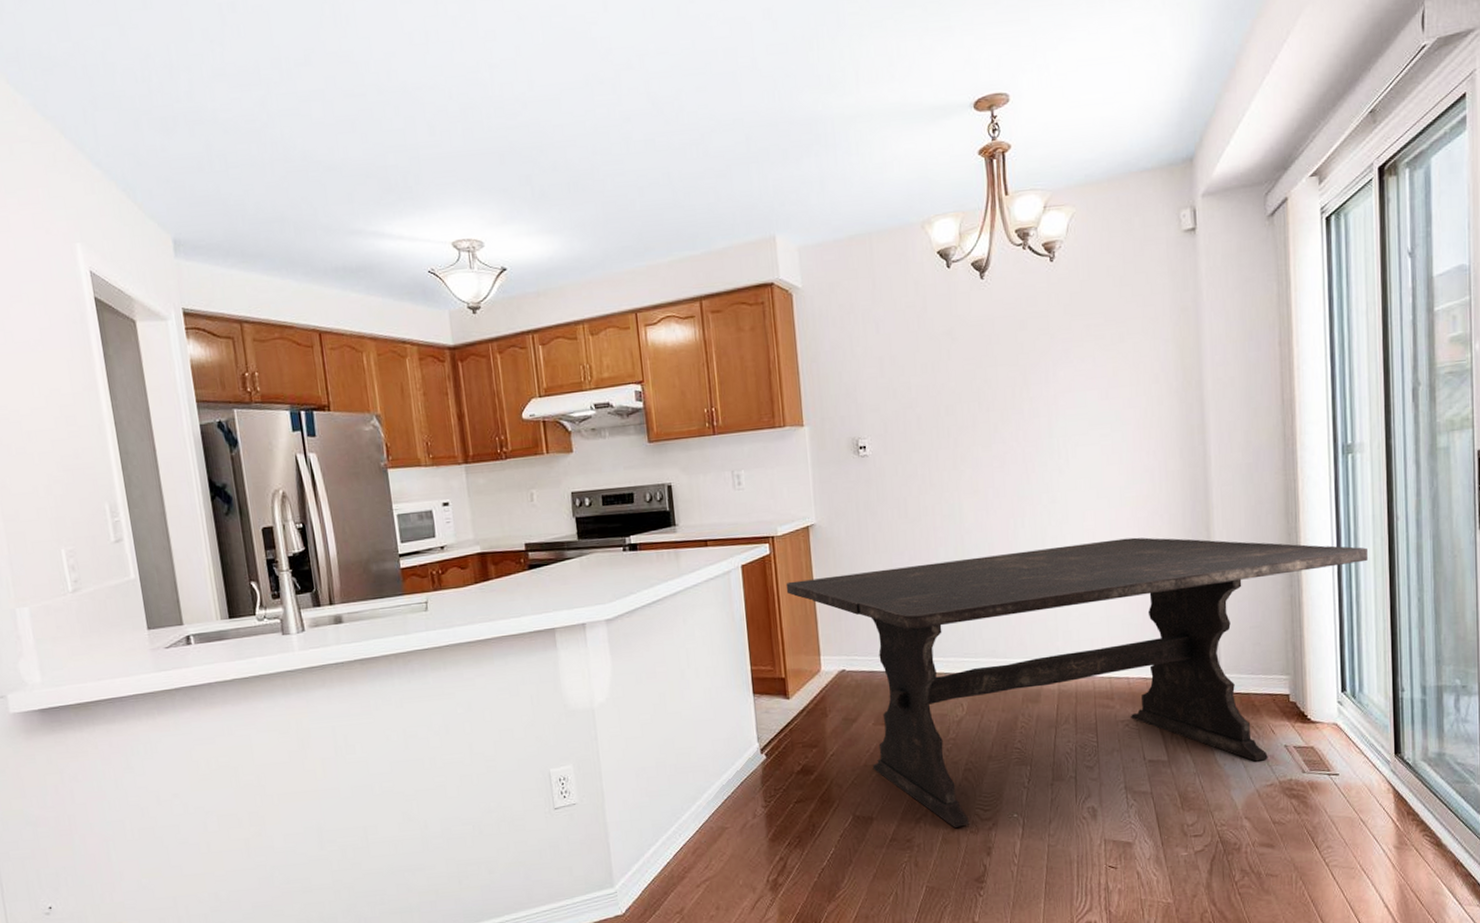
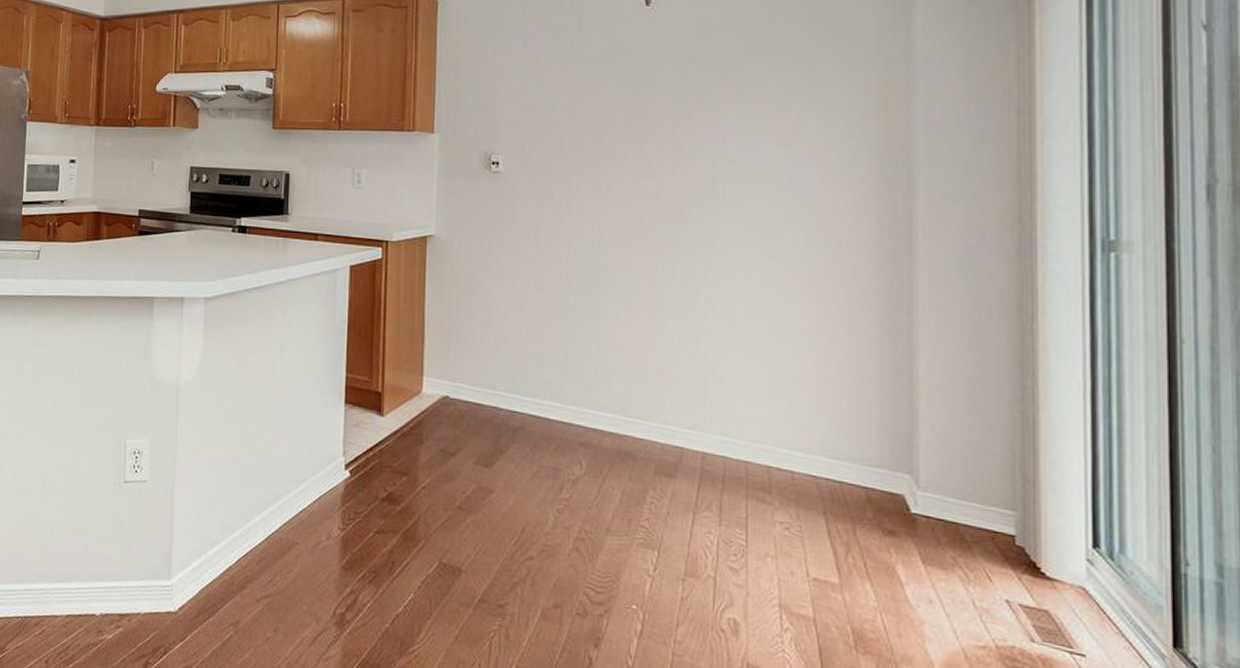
dining table: present [786,537,1368,828] -> none [394,291,1136,613]

